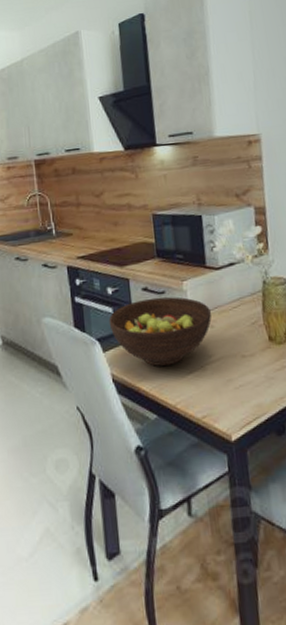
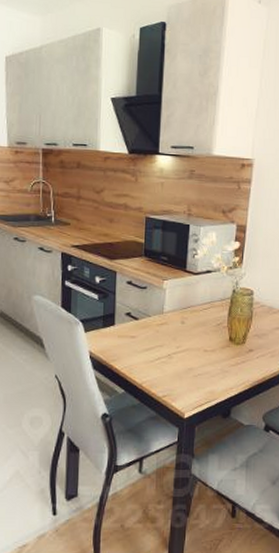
fruit bowl: present [108,296,212,367] -> none [93,291,184,351]

